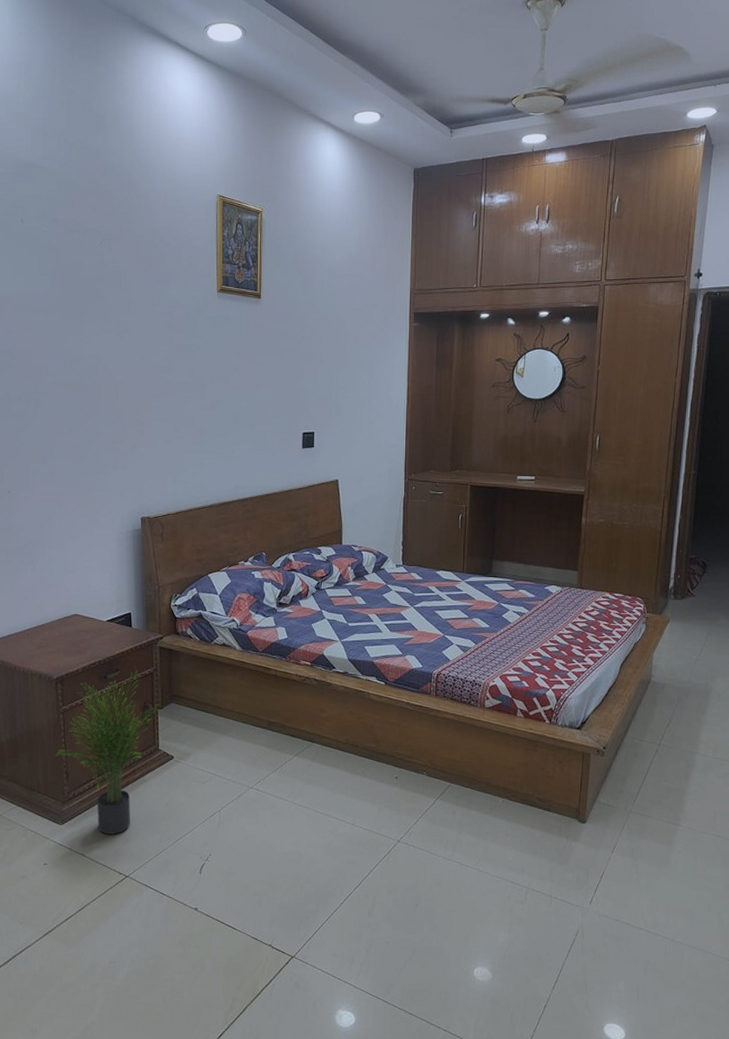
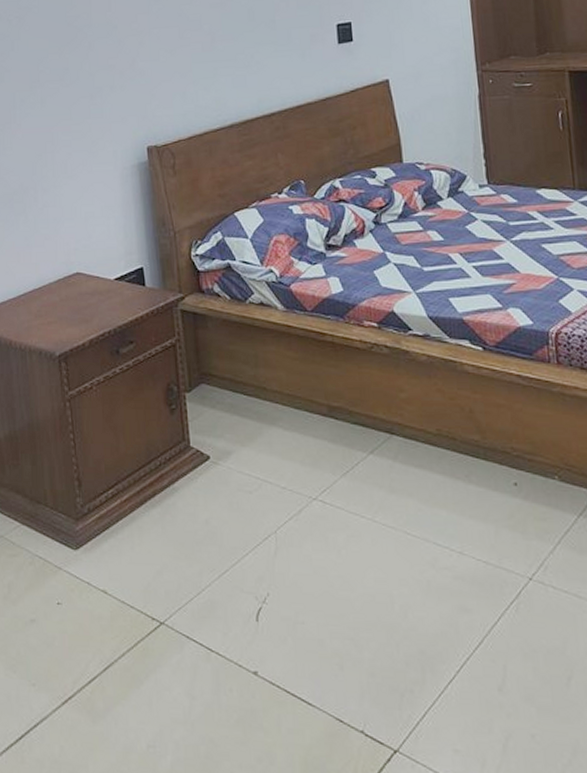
potted plant: present [55,670,160,834] -> none [63,341,187,564]

